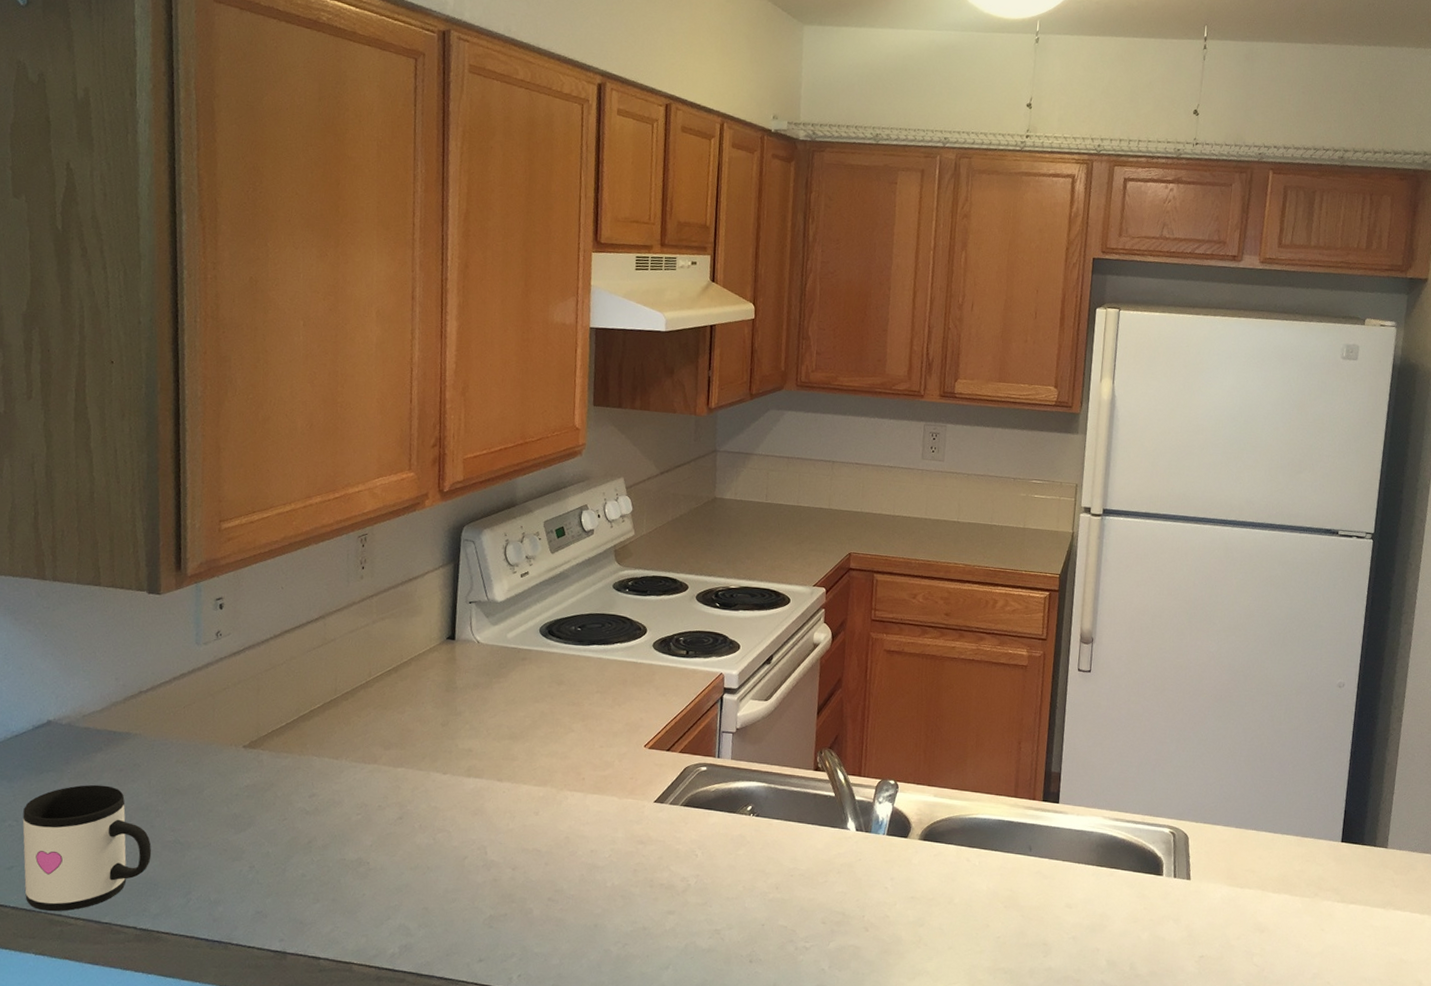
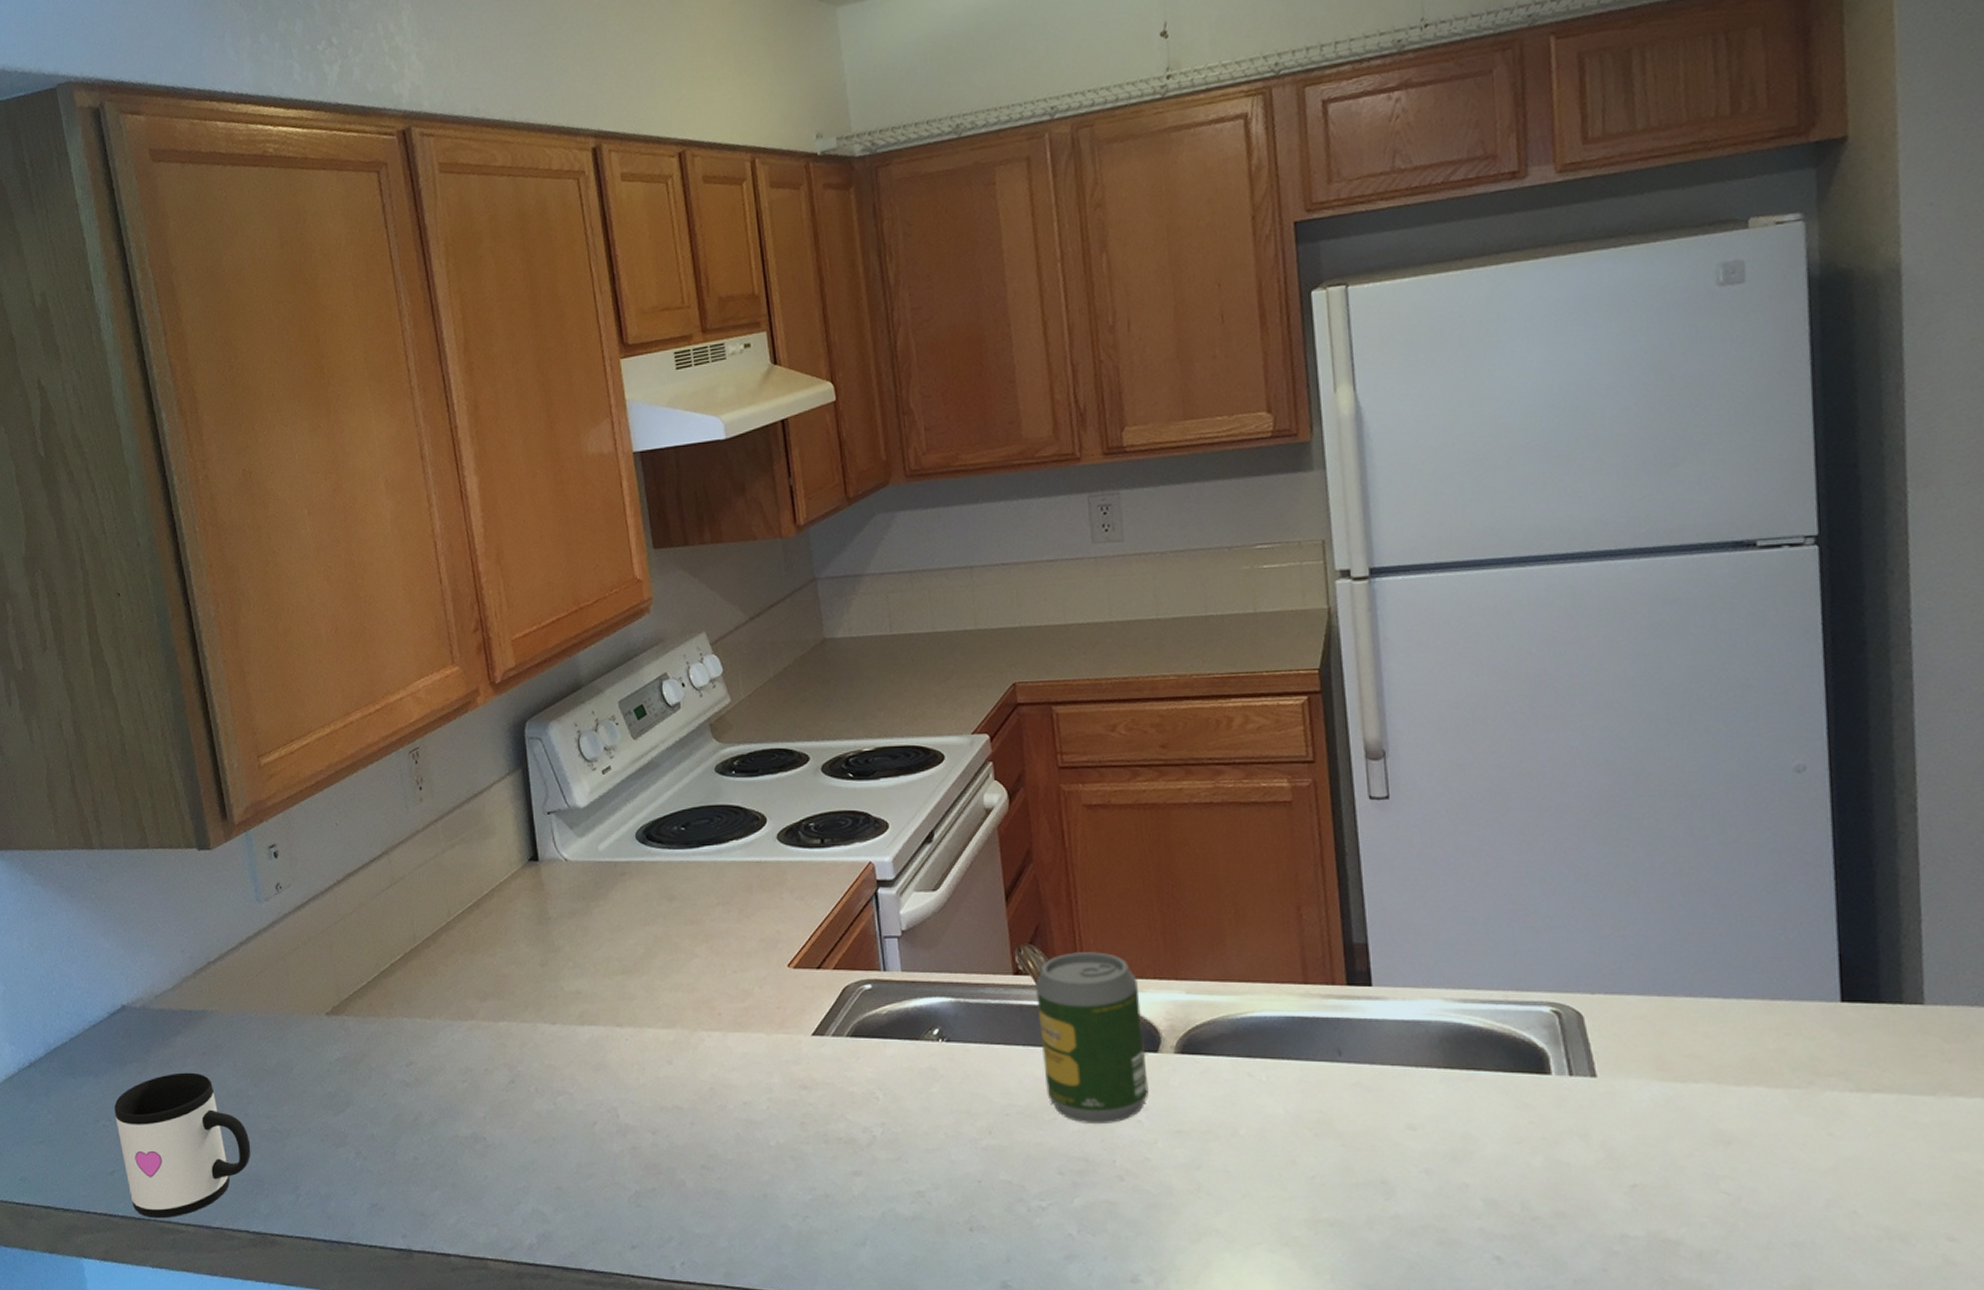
soda can: none [823,758,902,888] -> present [1034,952,1149,1125]

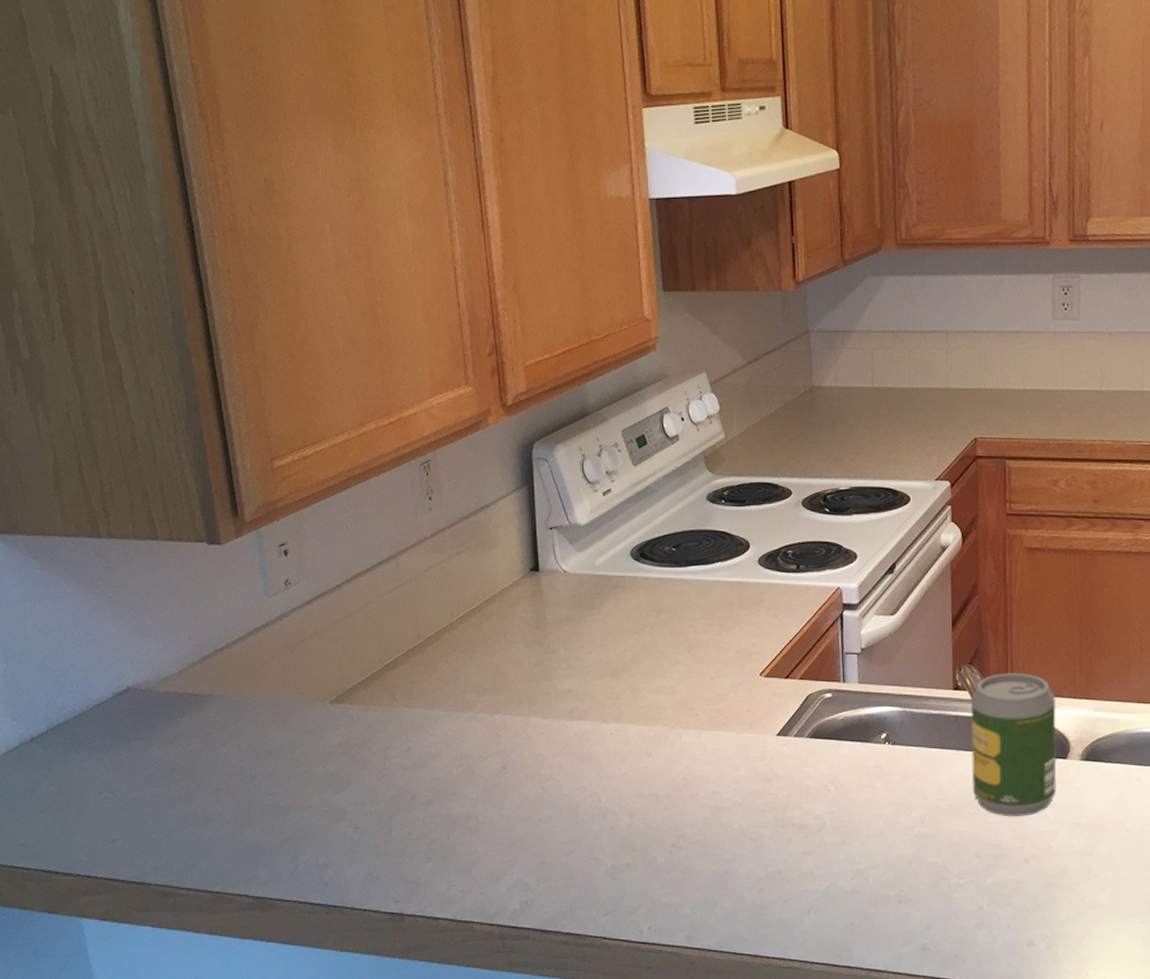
mug: present [114,1072,251,1219] -> none [117,751,253,883]

